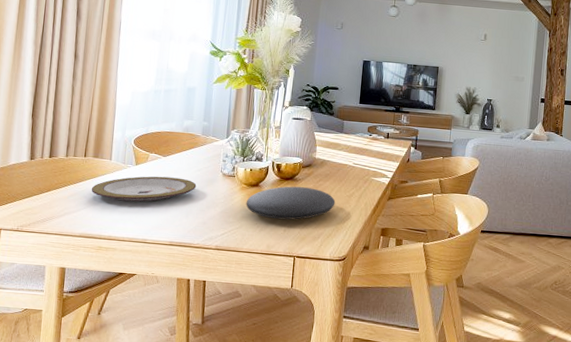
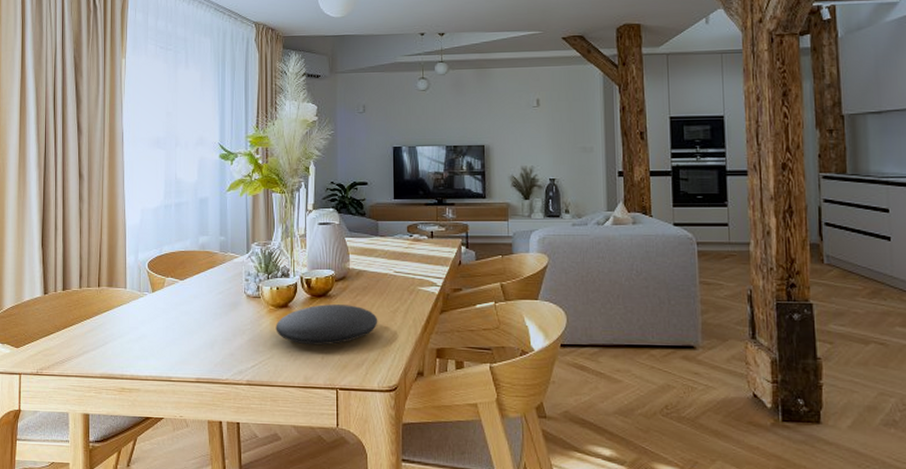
plate: present [91,176,197,202] -> none [108,303,219,335]

